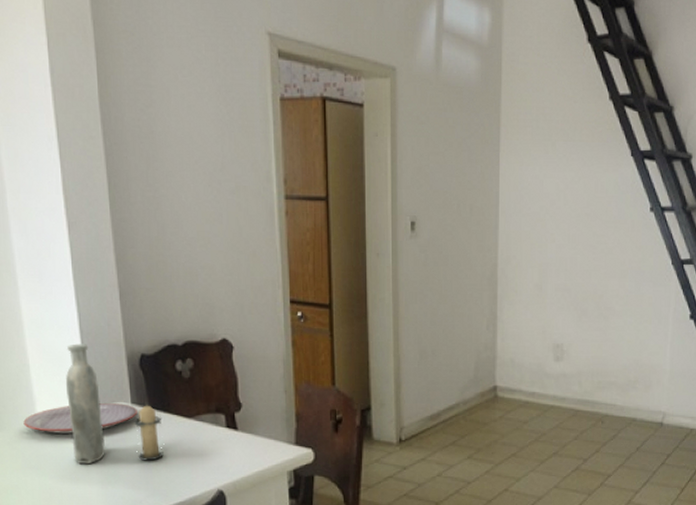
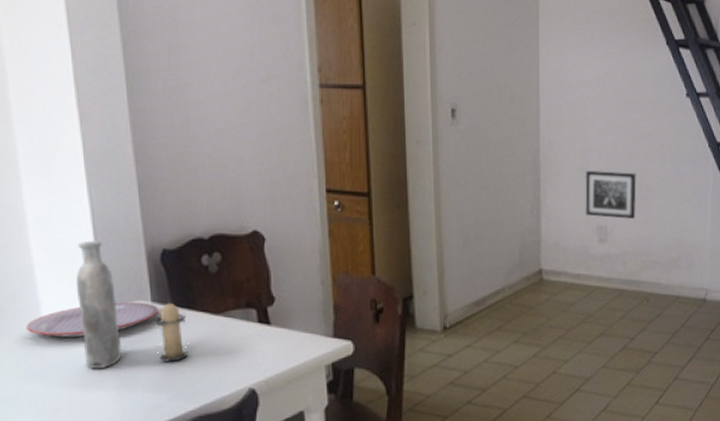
wall art: none [542,286,595,339] -> present [585,170,637,220]

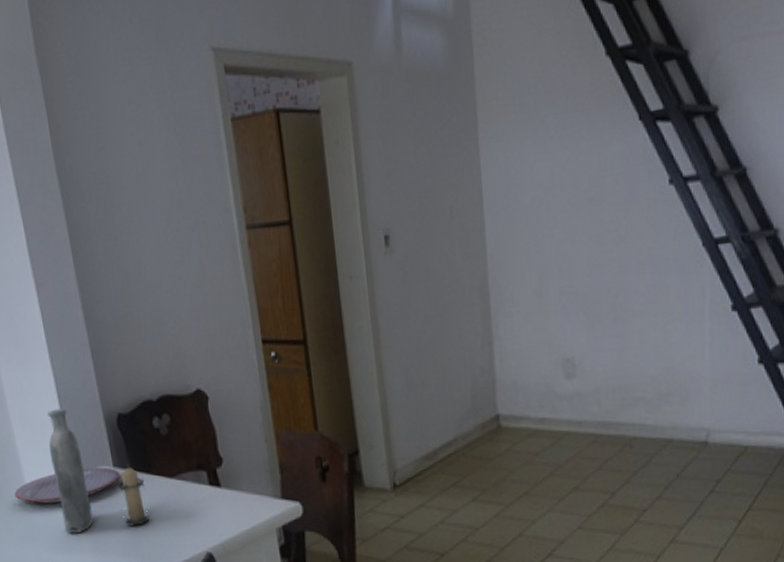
wall art: present [585,170,637,220] -> none [544,289,610,348]

